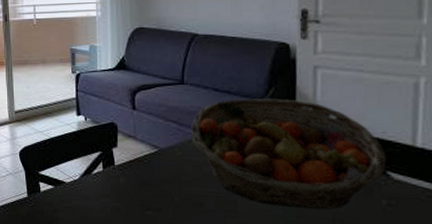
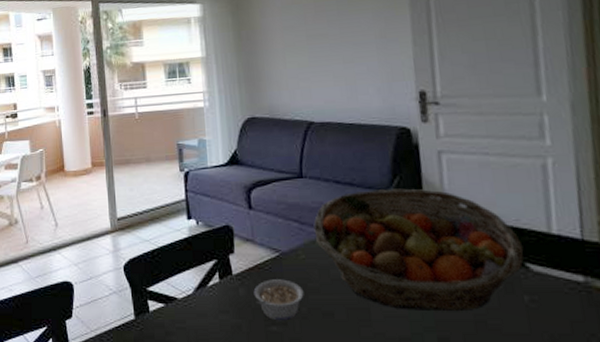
legume: none [133,171,178,207] -> present [253,279,304,321]

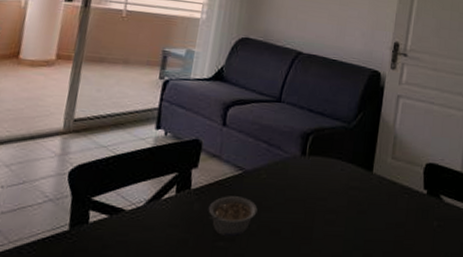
fruit basket: present [313,188,524,312] -> none [280,121,442,233]

